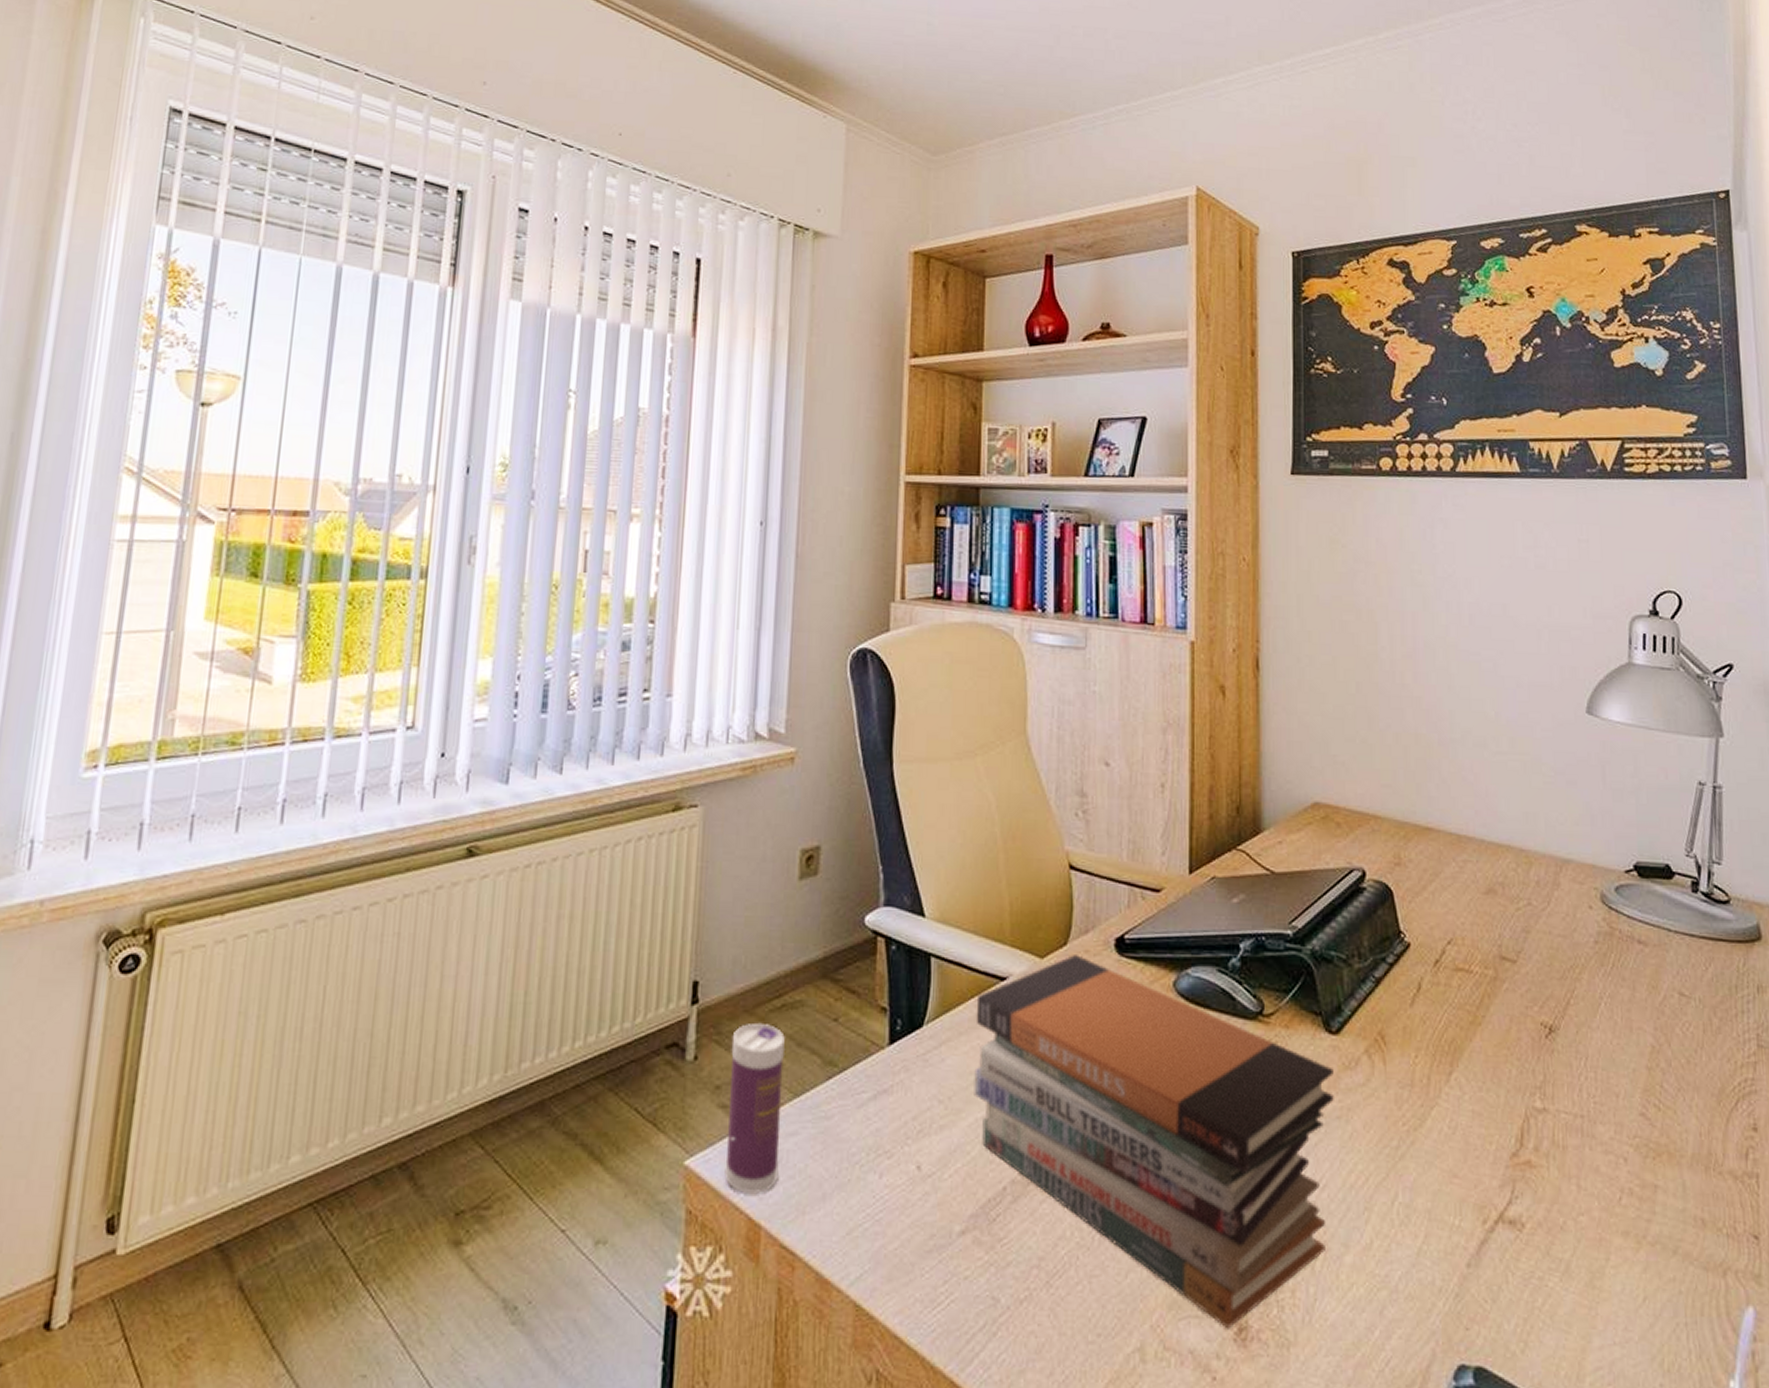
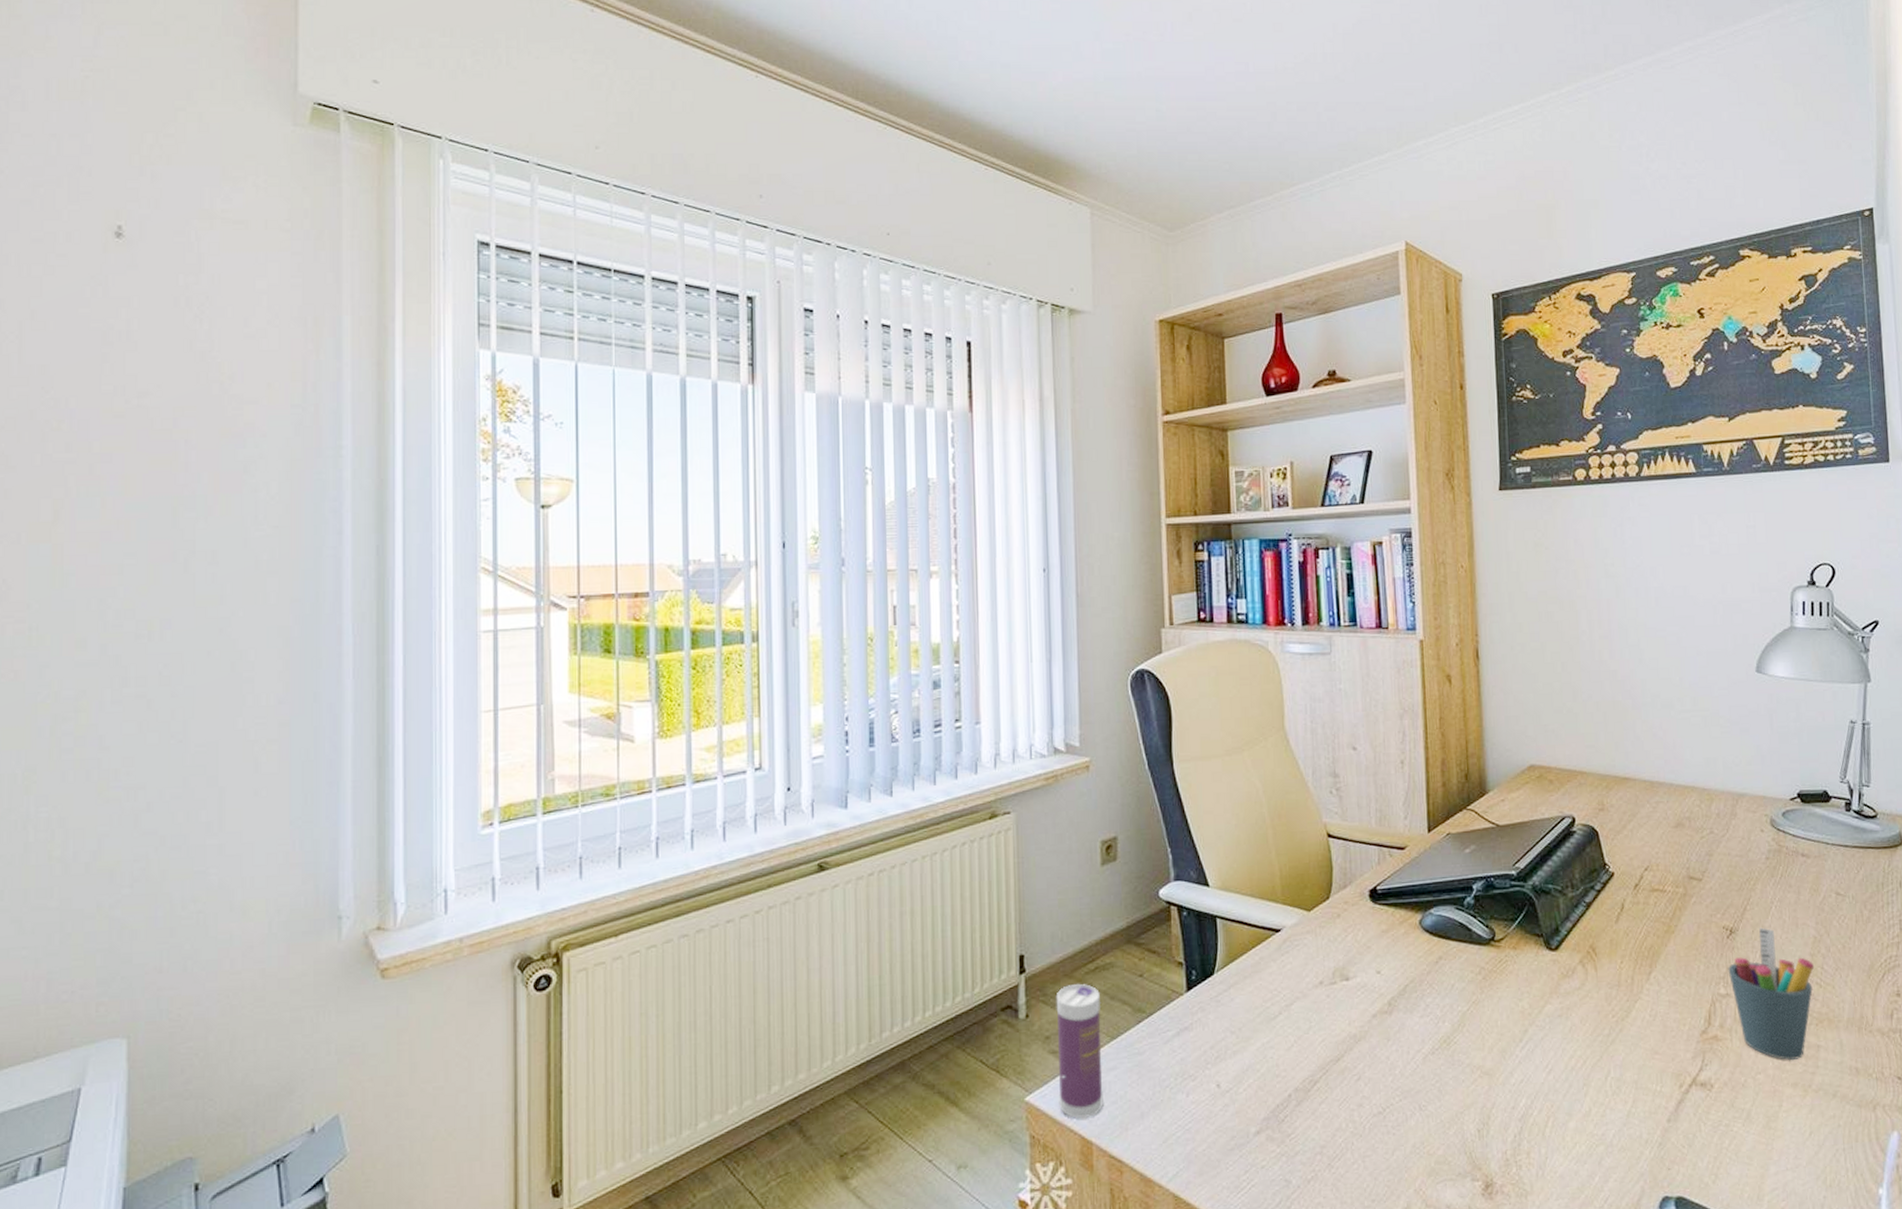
book stack: present [974,953,1334,1329] -> none [1256,905,1556,1187]
pen holder: none [1545,1028,1652,1202] -> present [1728,927,1815,1061]

